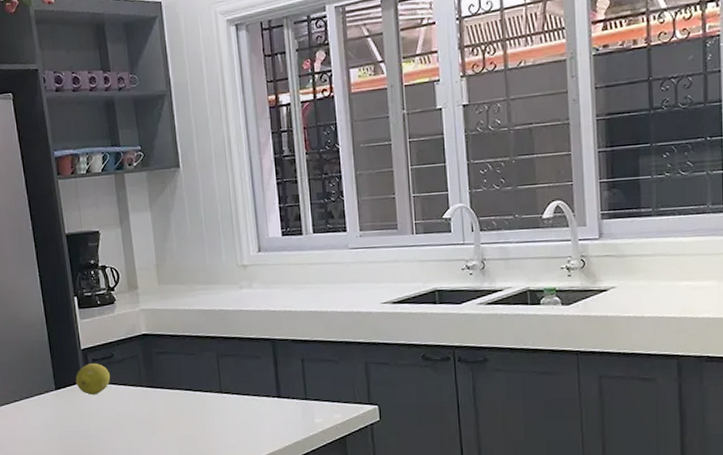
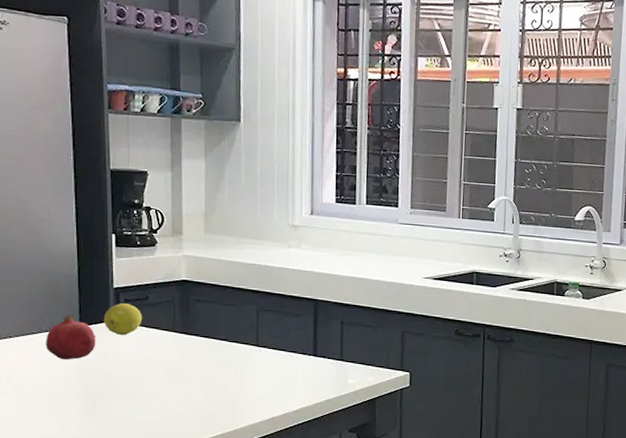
fruit: none [27,379,72,424] -> present [46,314,96,360]

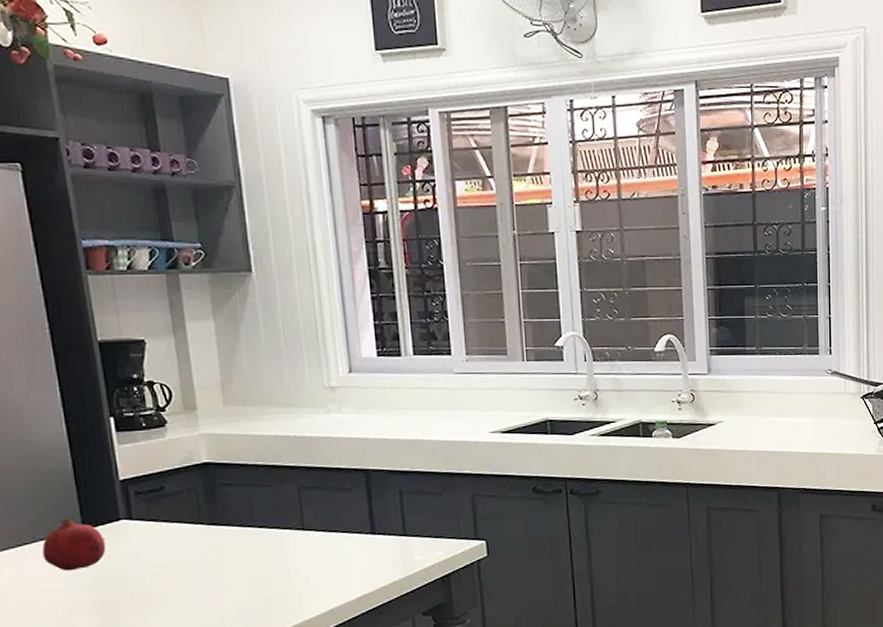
lemon: present [103,303,143,336] -> none [111,497,160,535]

